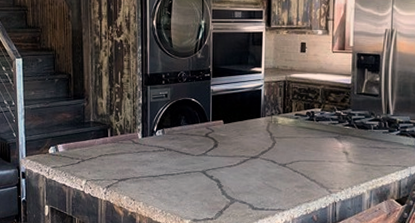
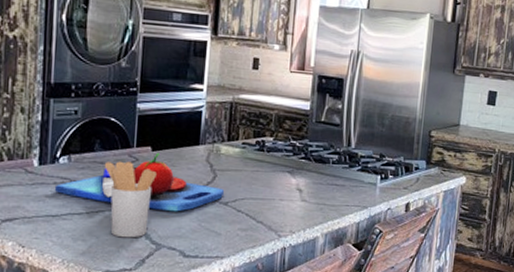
chopping board: none [153,125,283,173] -> present [54,153,225,212]
utensil holder: none [188,132,228,194] -> present [104,161,156,238]

